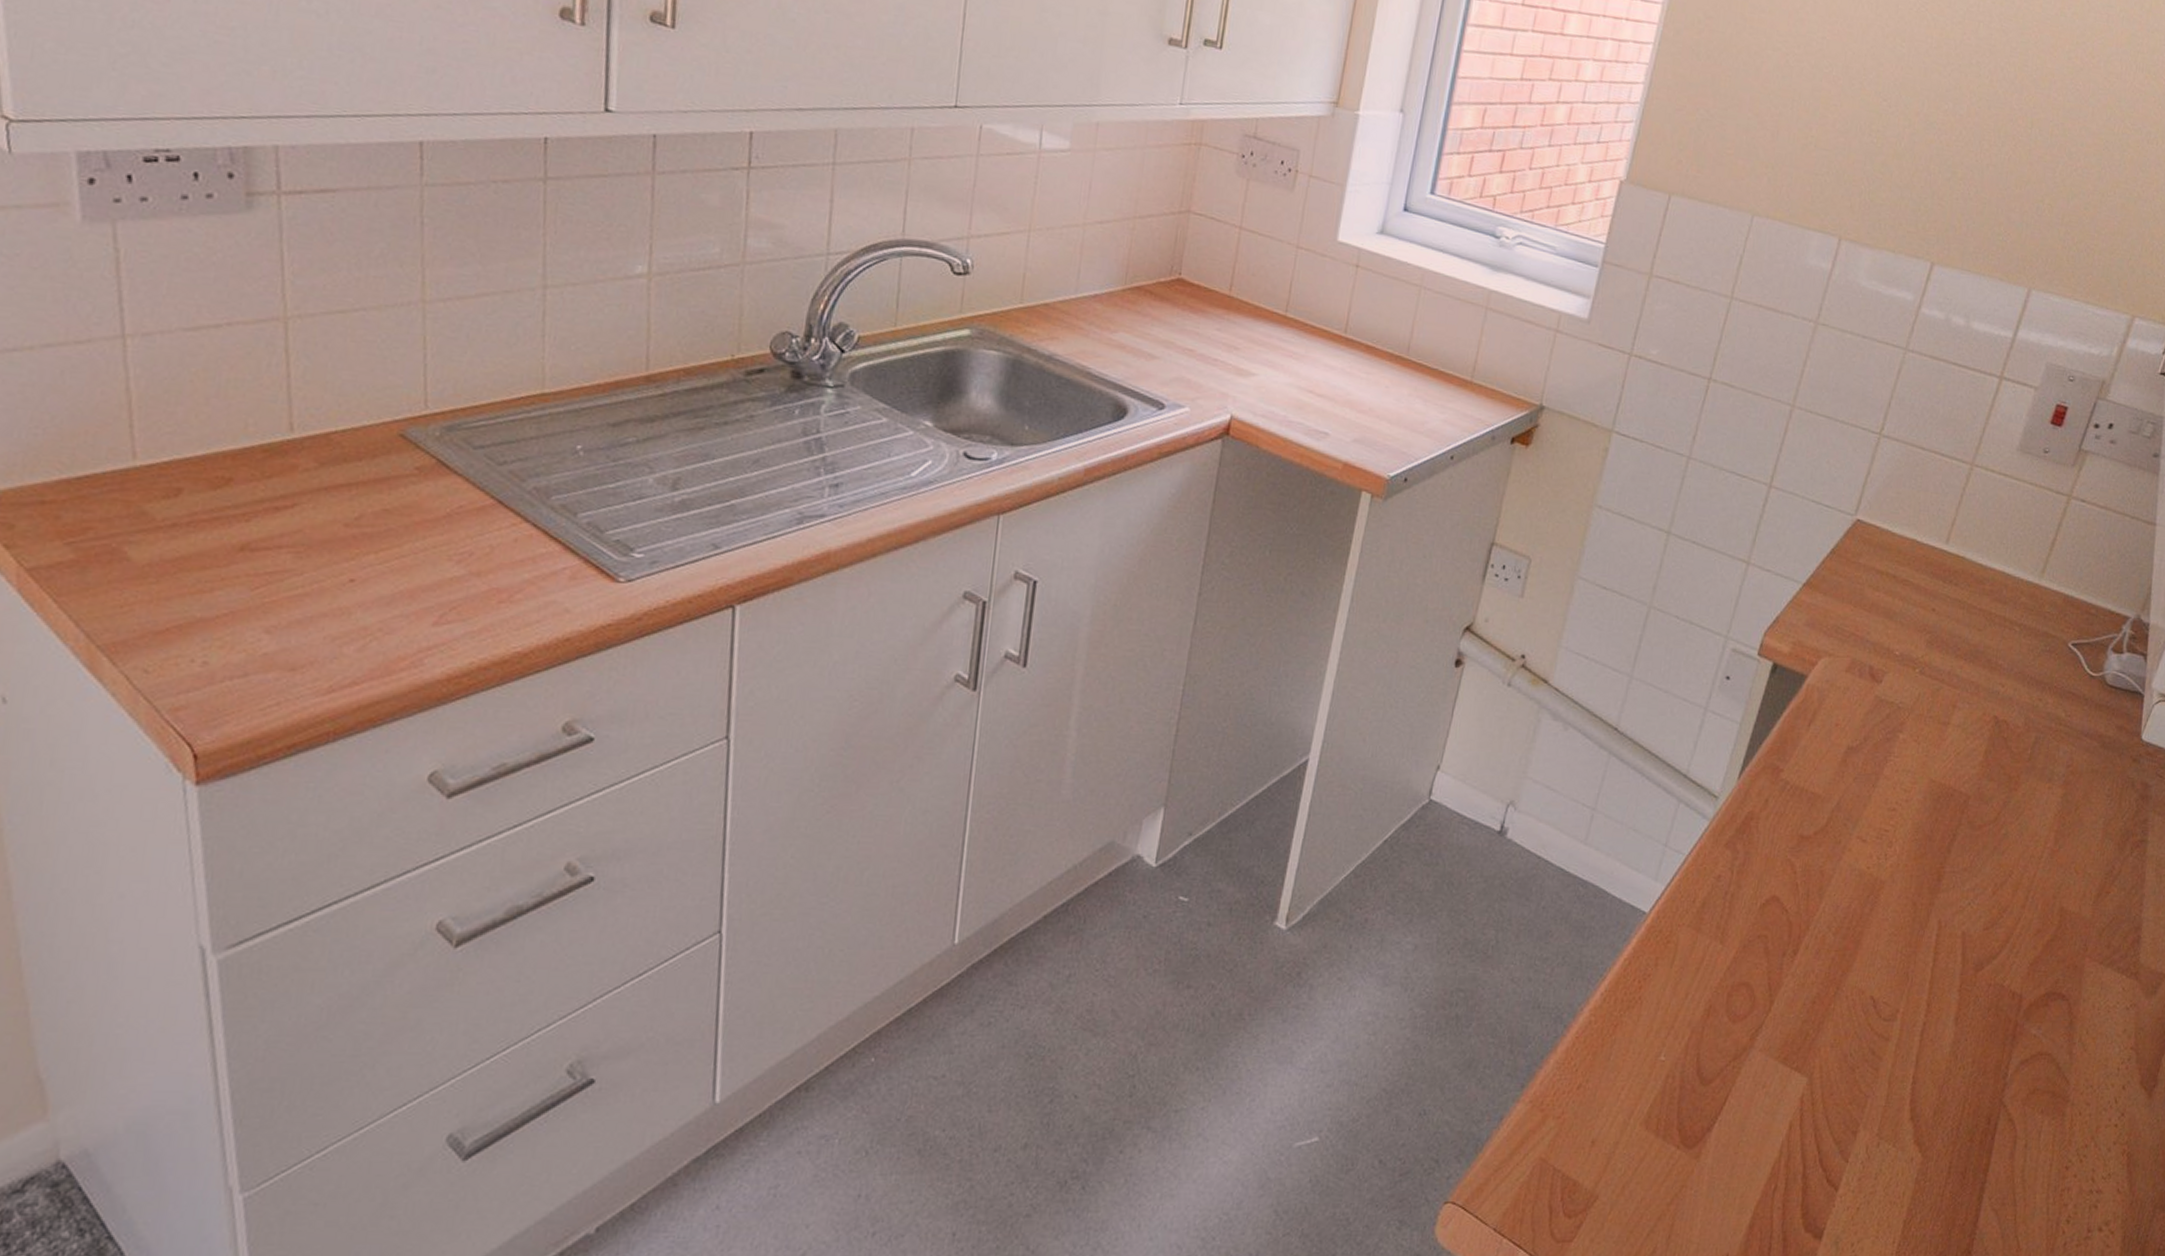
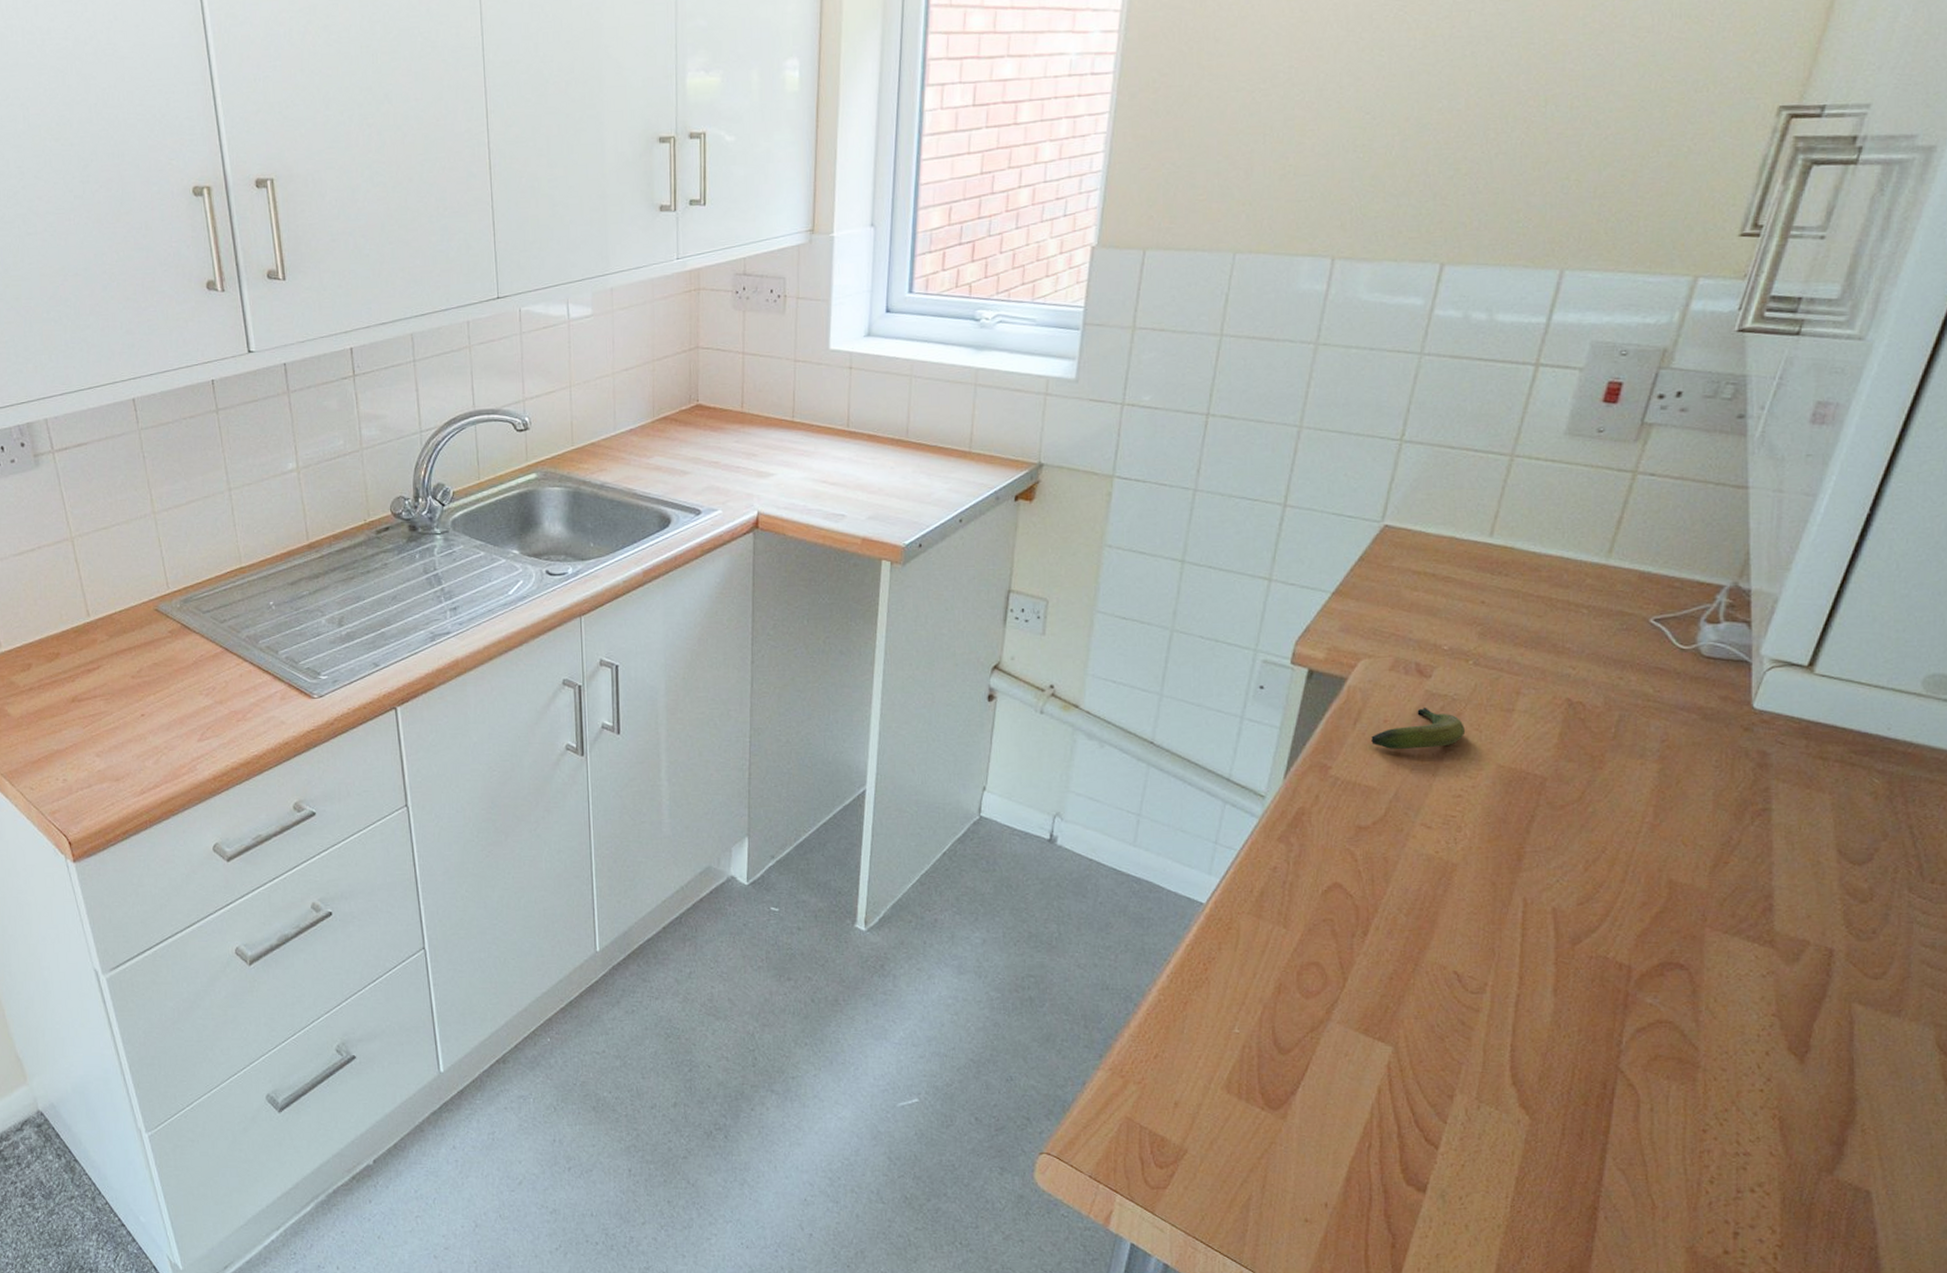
banana: none [1822,713,1906,757] -> present [1371,707,1466,749]

